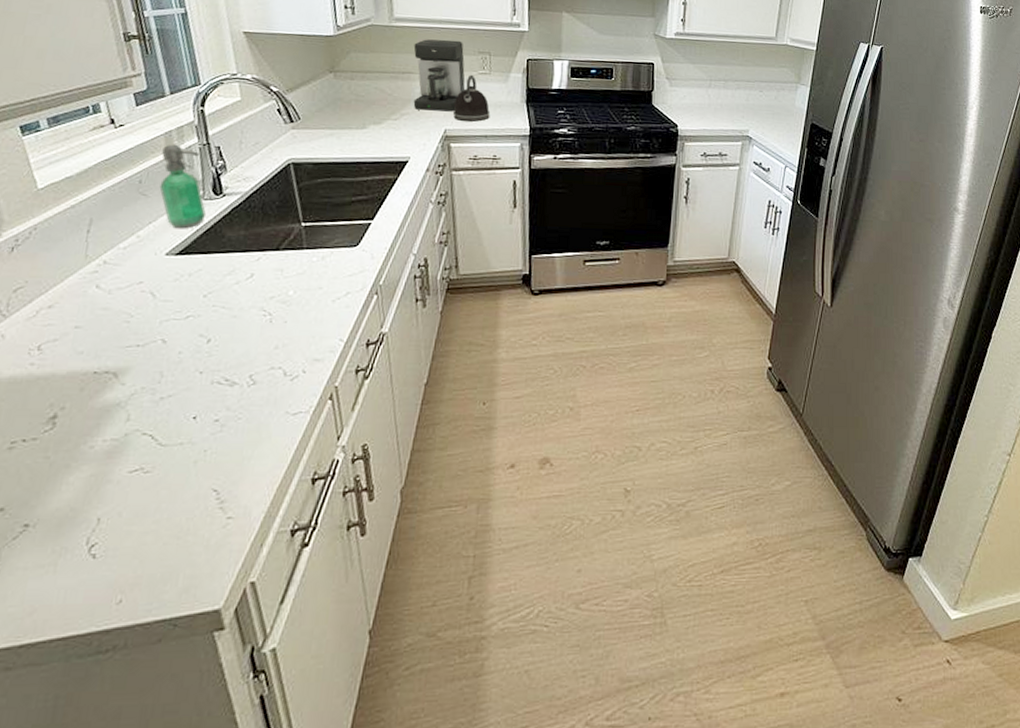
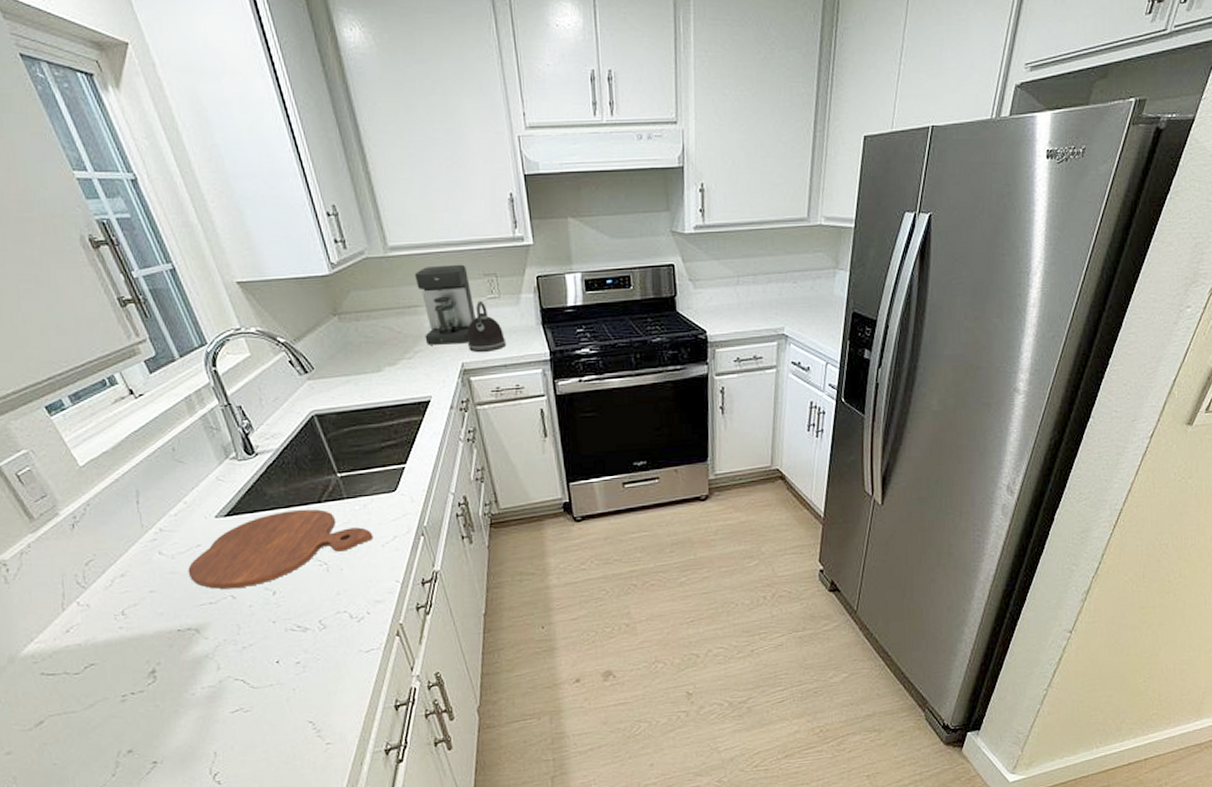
cutting board: none [122,255,326,331] -> present [188,509,374,589]
soap dispenser: present [159,144,206,229] -> none [186,408,243,492]

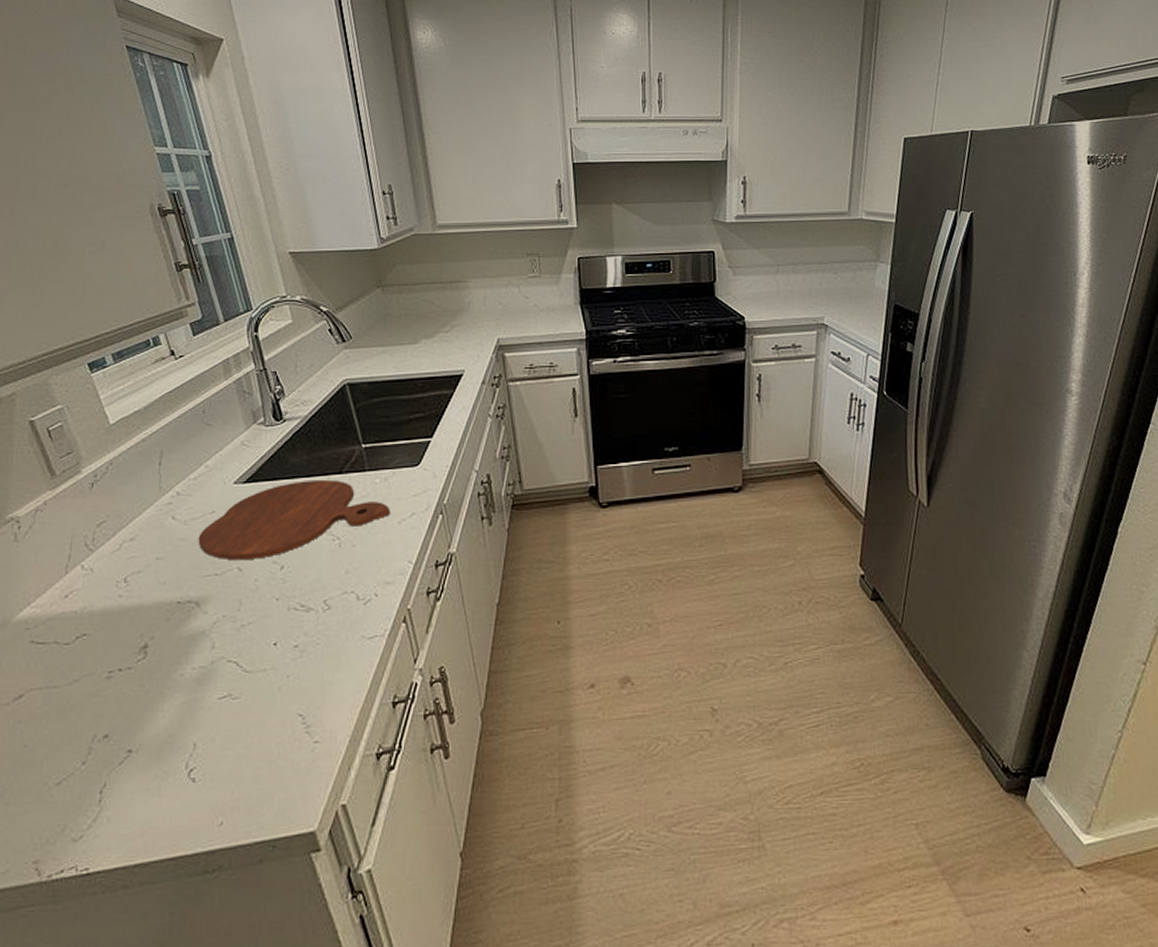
coffee maker: present [414,264,476,345] -> none [459,243,515,320]
kettle: present [467,300,507,352] -> none [504,278,544,328]

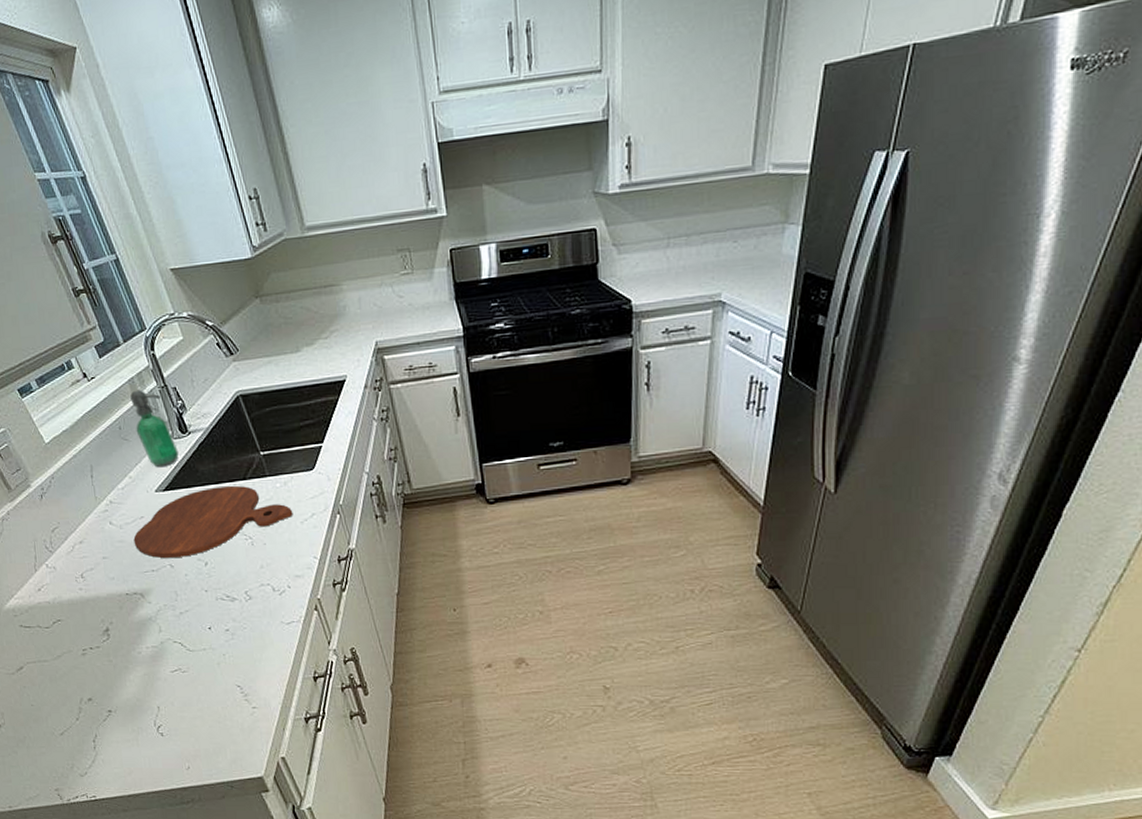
soap dispenser: none [222,372,268,457] -> present [130,389,179,468]

